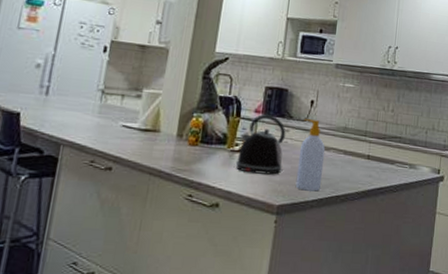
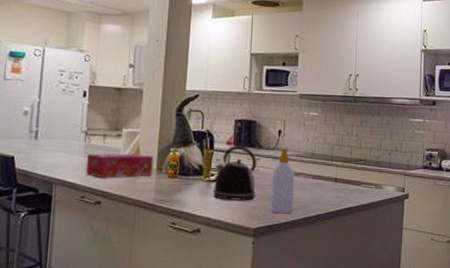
tissue box: none [98,114,175,143] -> present [85,153,154,178]

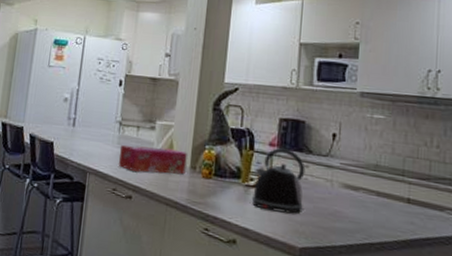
soap bottle: present [269,147,295,214] -> none [319,153,354,236]

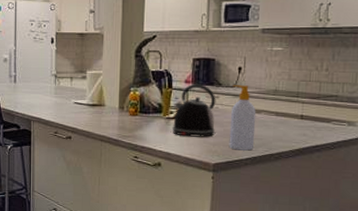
tissue box: present [118,144,187,175] -> none [57,93,116,116]
soap bottle: none [319,153,354,236] -> present [229,84,257,151]

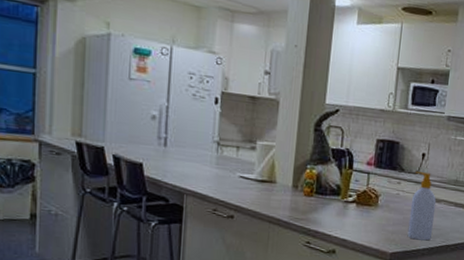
kettle: present [172,83,216,137] -> none [349,166,398,225]

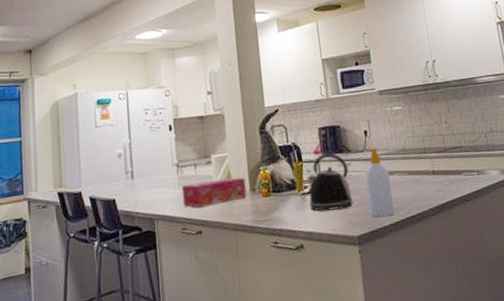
tissue box: none [217,165,289,194] -> present [182,177,247,208]
kettle: none [349,166,398,225] -> present [307,152,354,211]

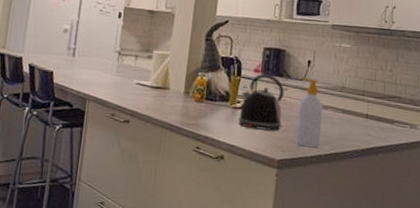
tissue box: present [182,177,247,208] -> none [116,73,182,99]

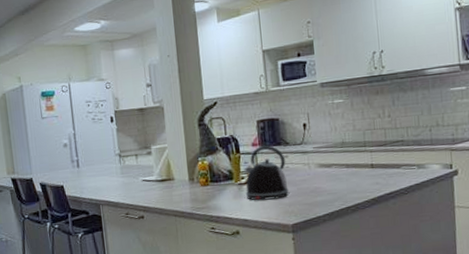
soap bottle: present [295,77,324,148] -> none [299,141,329,208]

